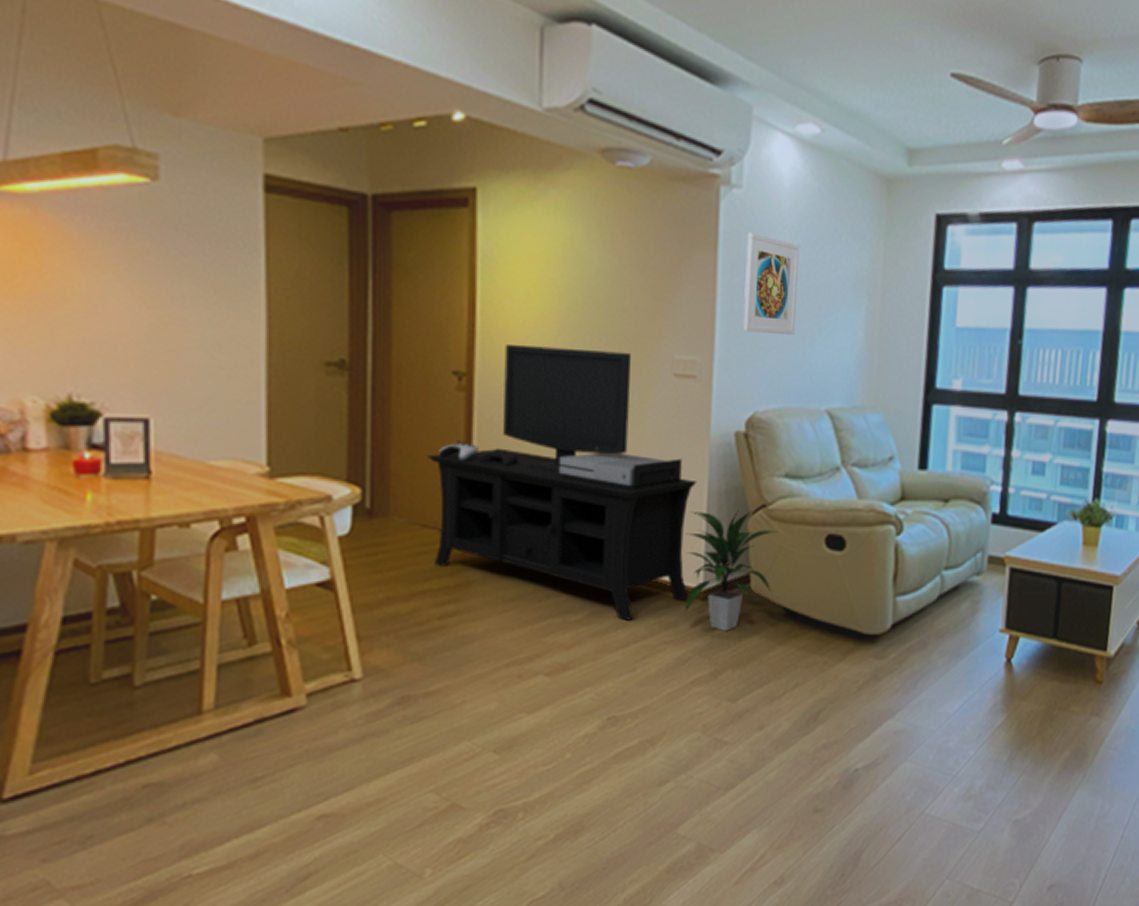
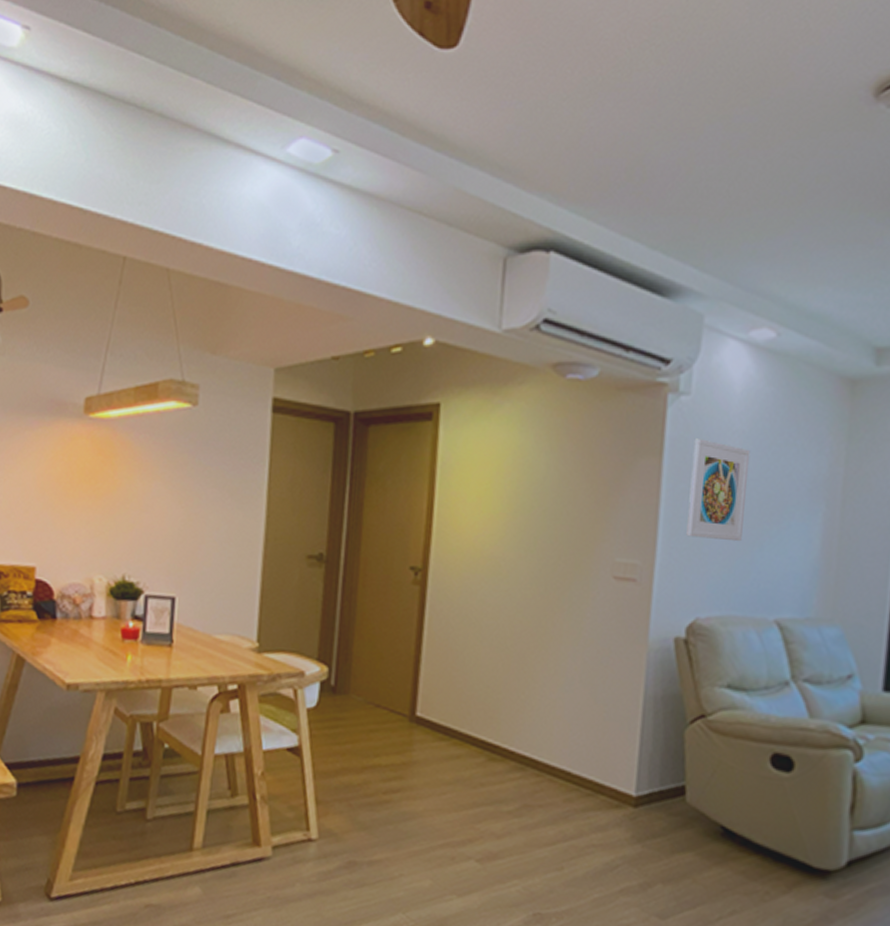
media console: present [426,343,698,620] -> none [383,543,634,818]
indoor plant: present [685,509,777,632] -> none [616,715,716,844]

